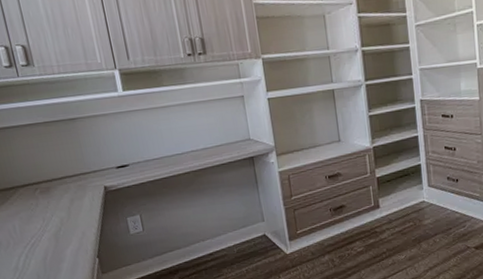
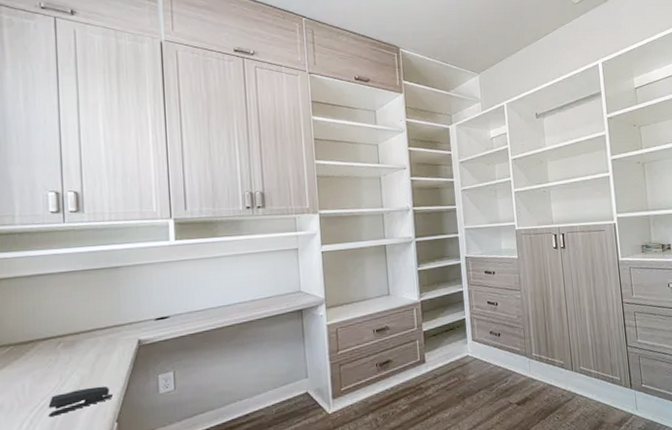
stapler: none [37,227,91,252] -> present [48,386,113,417]

